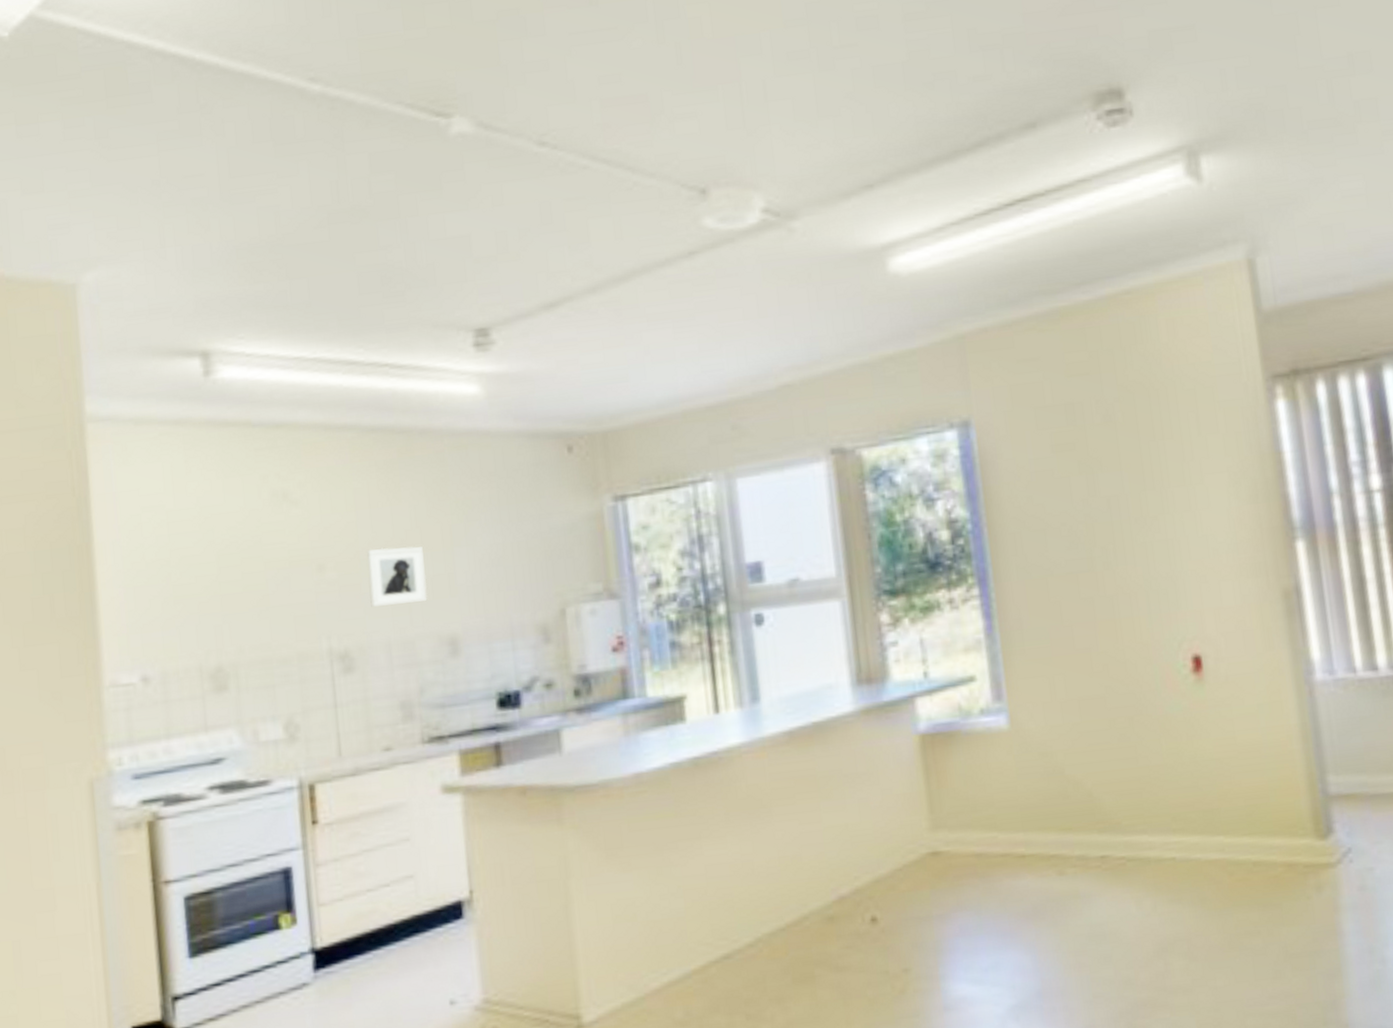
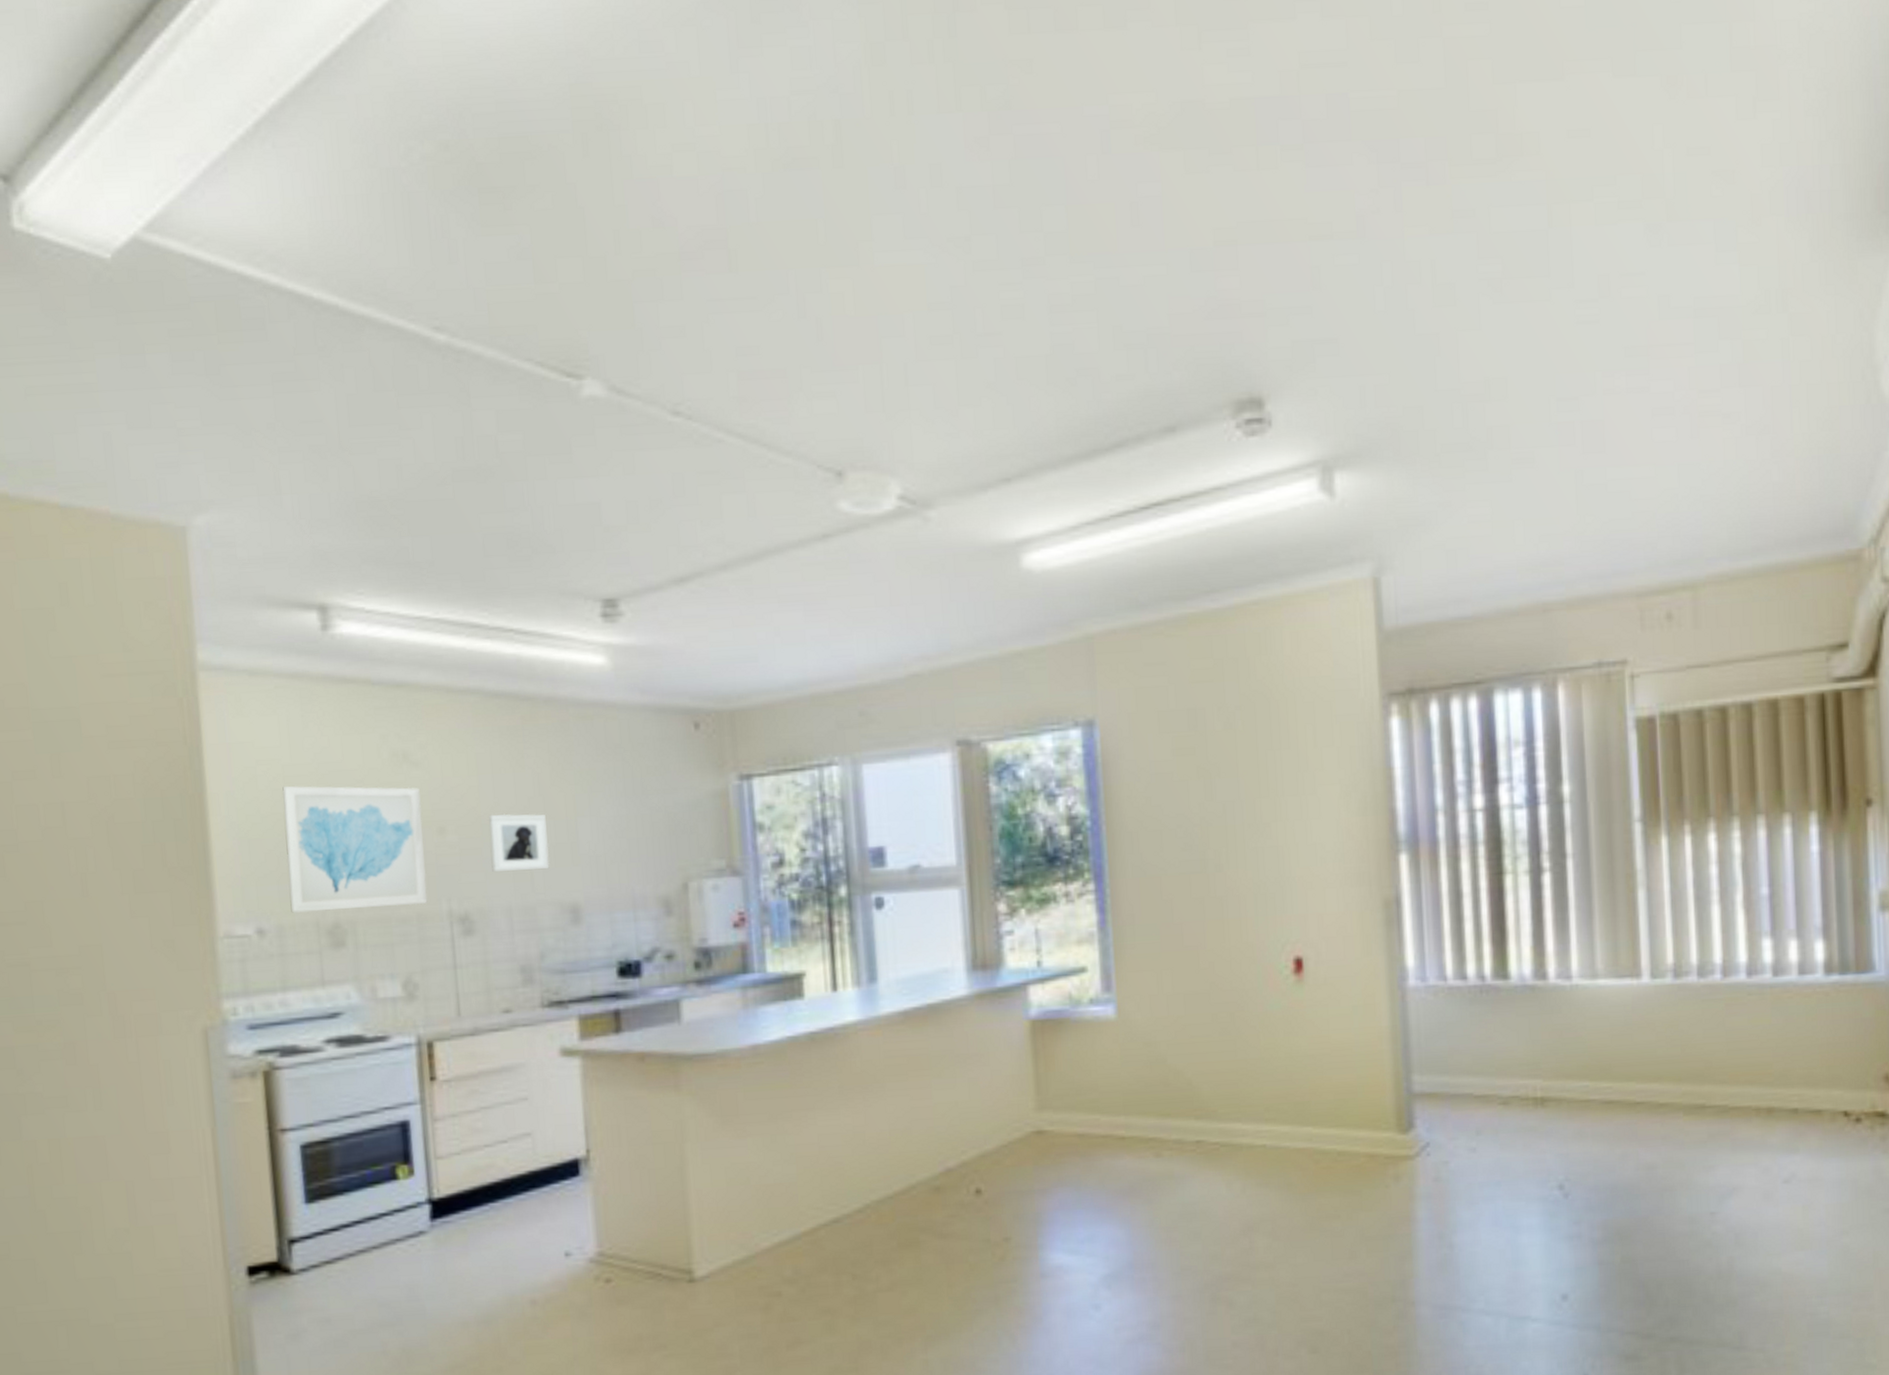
wall art: none [166,526,308,659] -> present [282,786,428,913]

